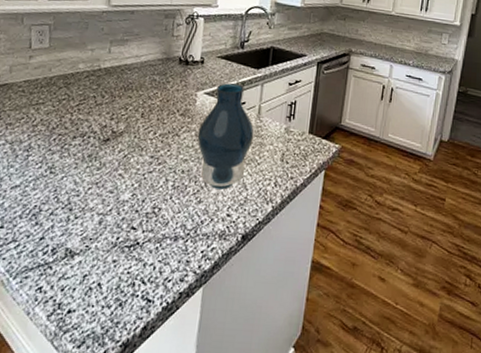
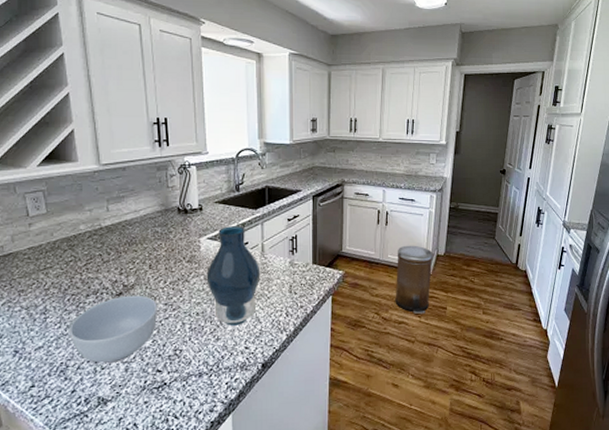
bowl: none [48,142,143,213] -> present [68,295,157,363]
pedal bin: none [391,126,436,202] -> present [395,245,433,314]

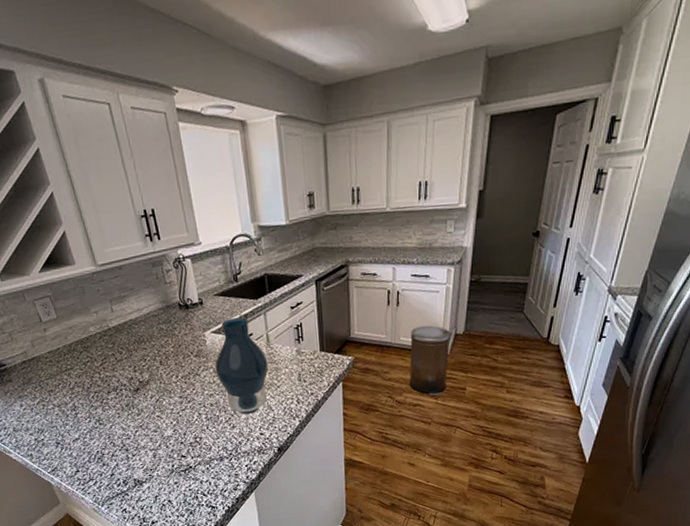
bowl: present [68,295,157,363] -> none [97,389,175,451]

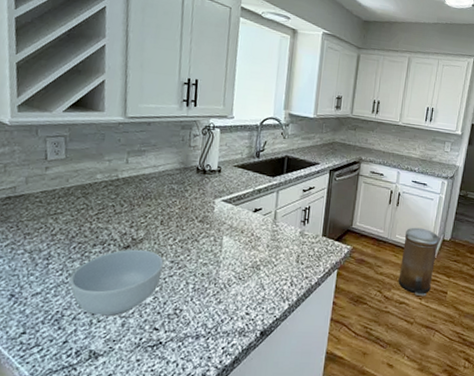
bowl: none [97,389,175,451] -> present [69,249,164,316]
vase: present [215,317,269,415] -> none [215,190,271,290]

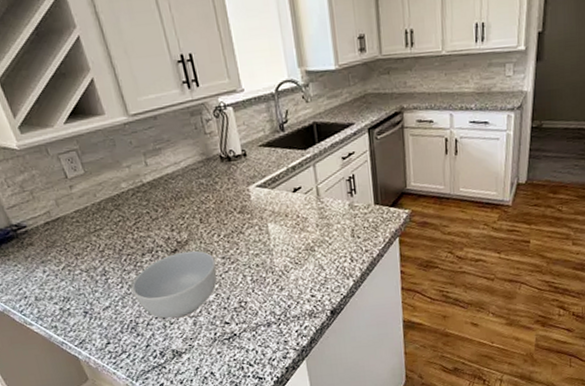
pedal bin: present [398,227,439,296] -> none [470,174,513,250]

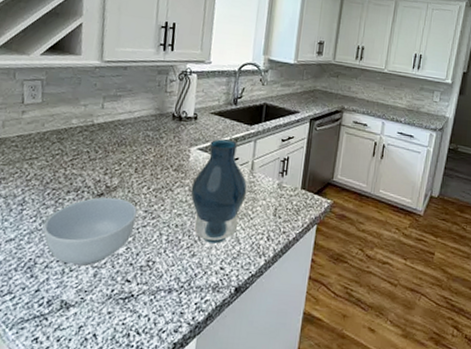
vase: none [260,170,319,275] -> present [190,139,248,244]

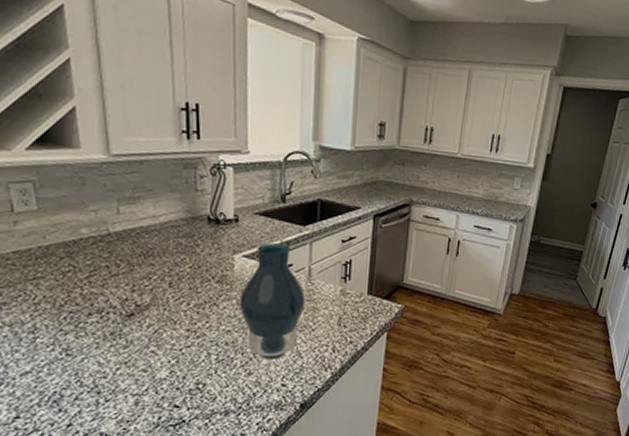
bowl: present [42,197,137,266] -> none [64,317,177,394]

